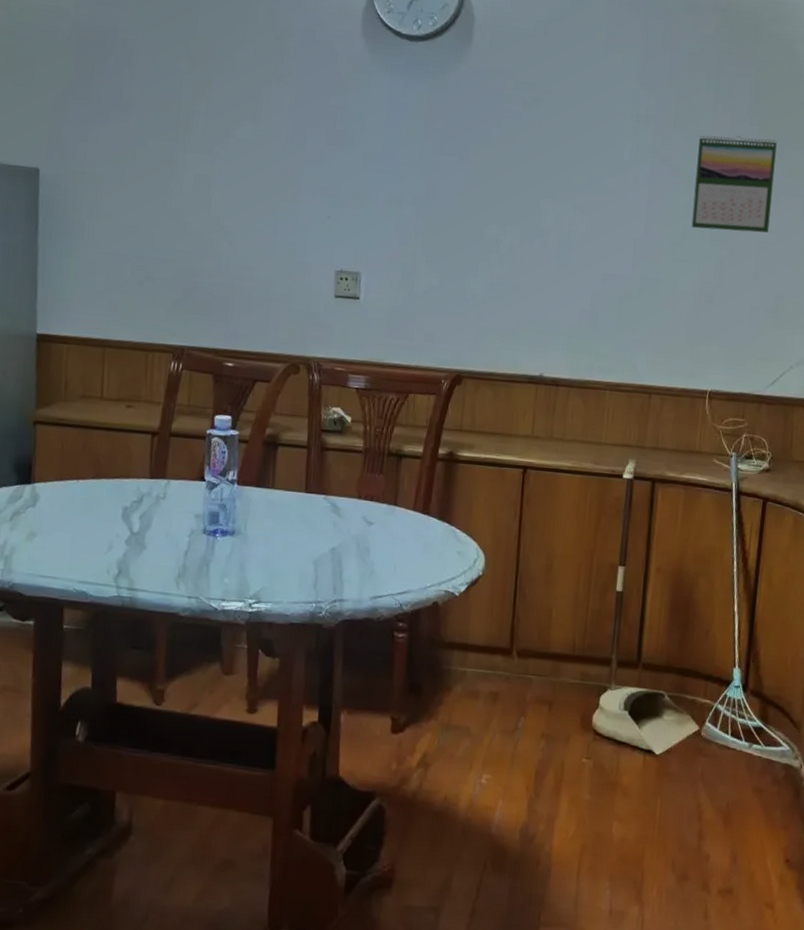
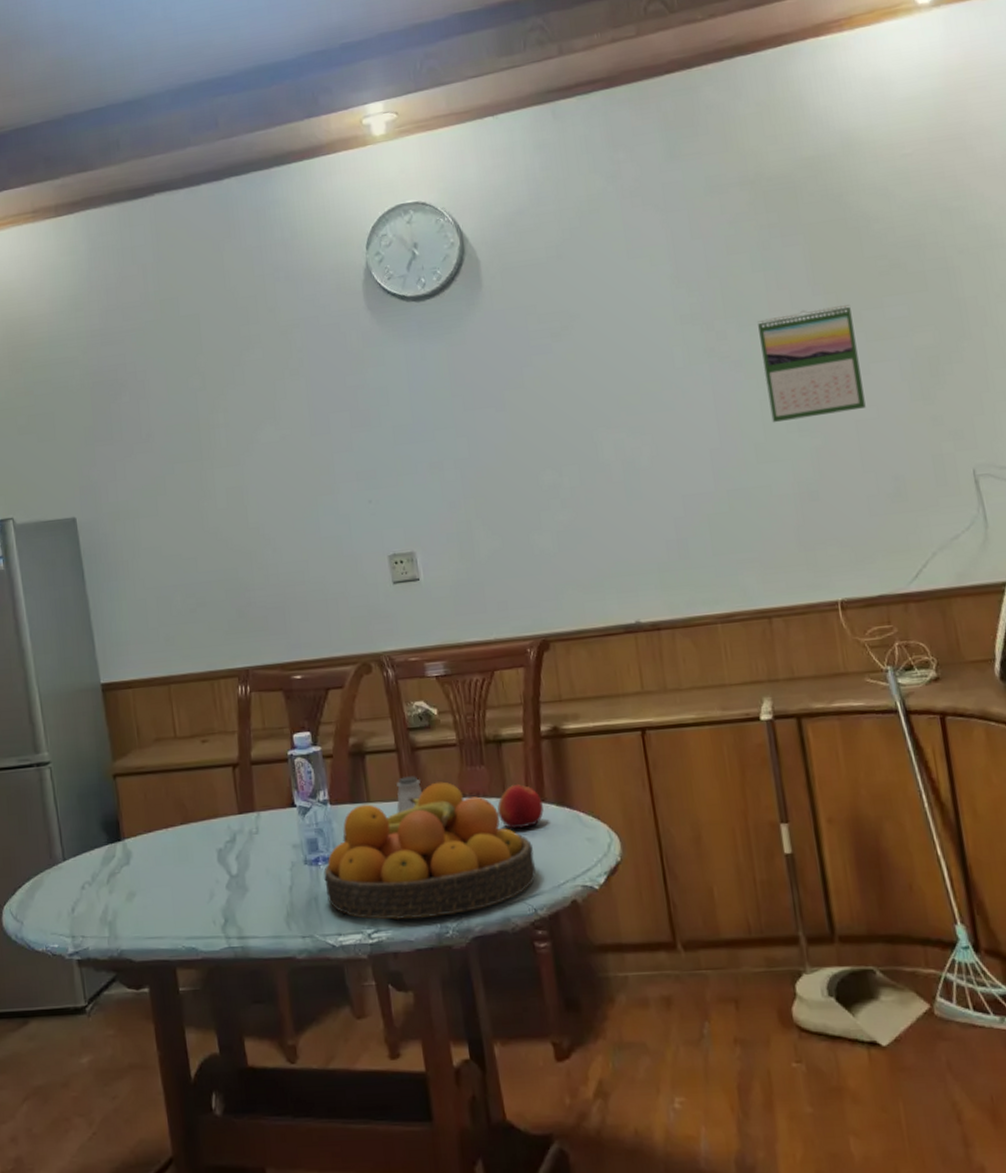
fruit bowl: none [218,481,410,598] -> present [323,781,536,920]
saltshaker: none [297,471,324,503] -> present [396,776,423,814]
apple: none [386,495,427,535] -> present [497,783,544,829]

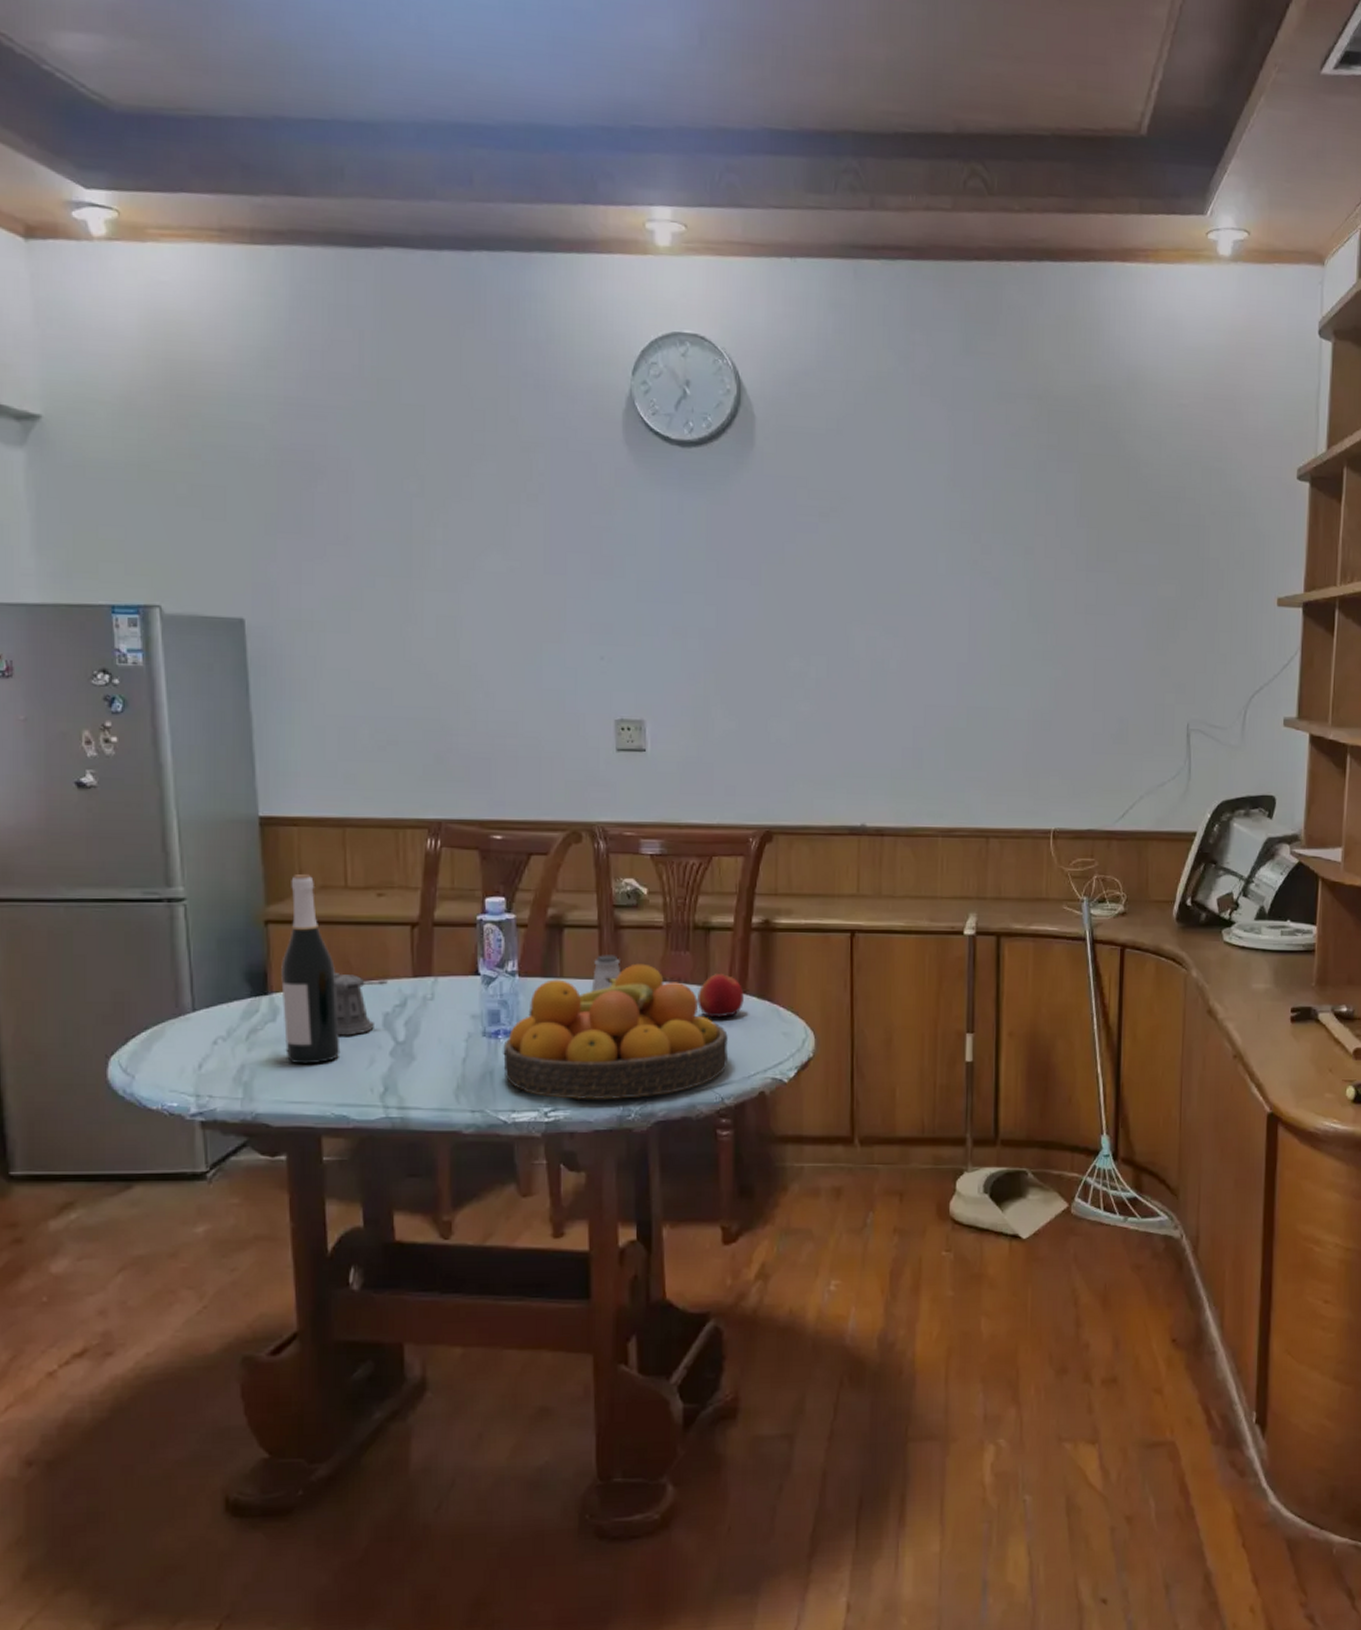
wine bottle: none [129,729,185,903] -> present [281,873,341,1065]
pepper shaker: none [172,816,218,874] -> present [333,973,388,1036]
calendar: present [758,305,866,423] -> none [1020,539,1109,649]

